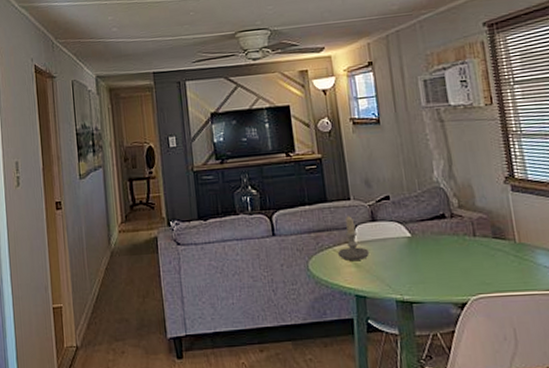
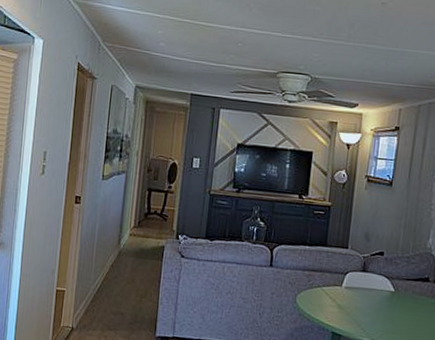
candle: present [338,216,370,261] -> none [325,262,354,303]

